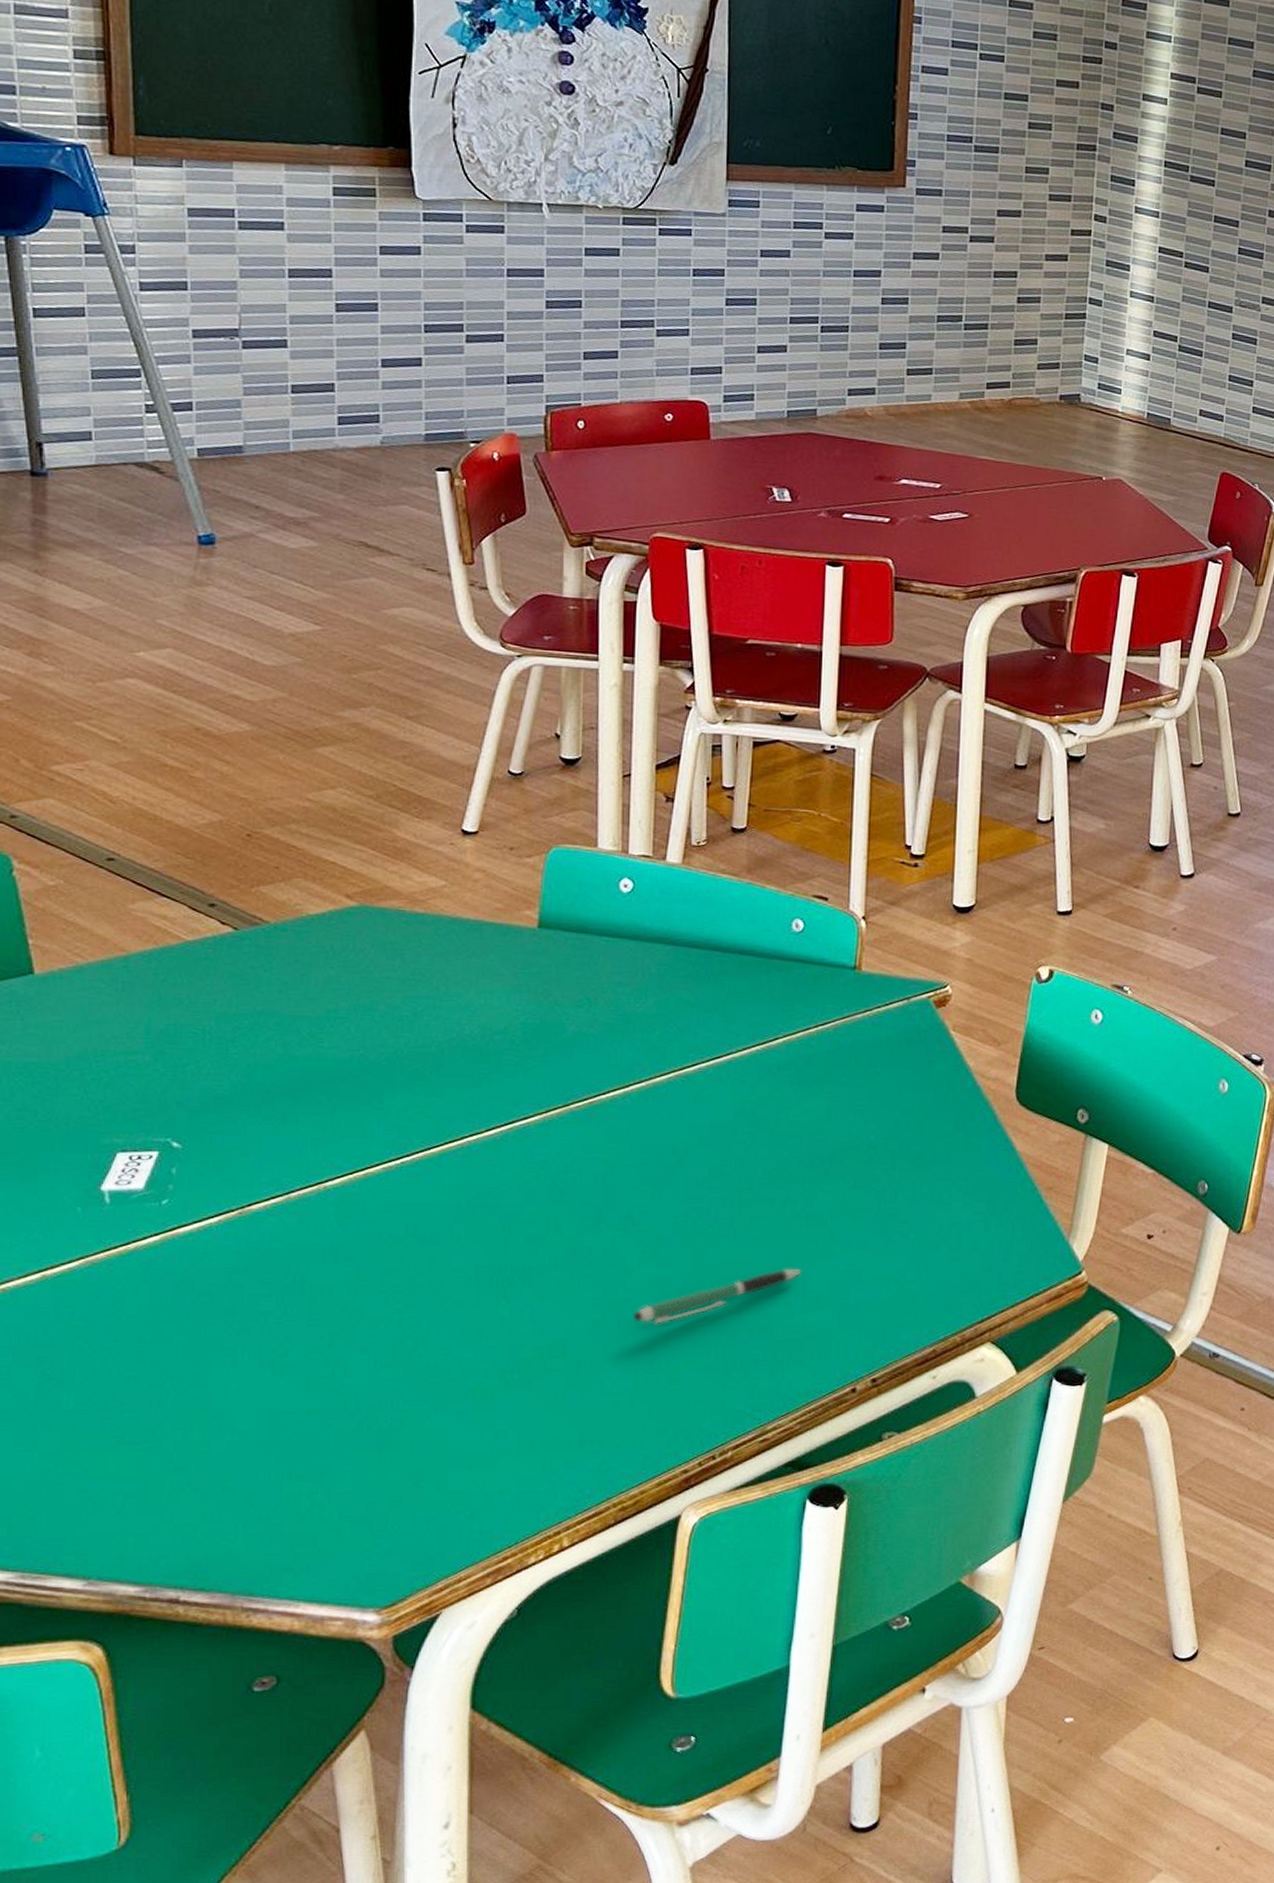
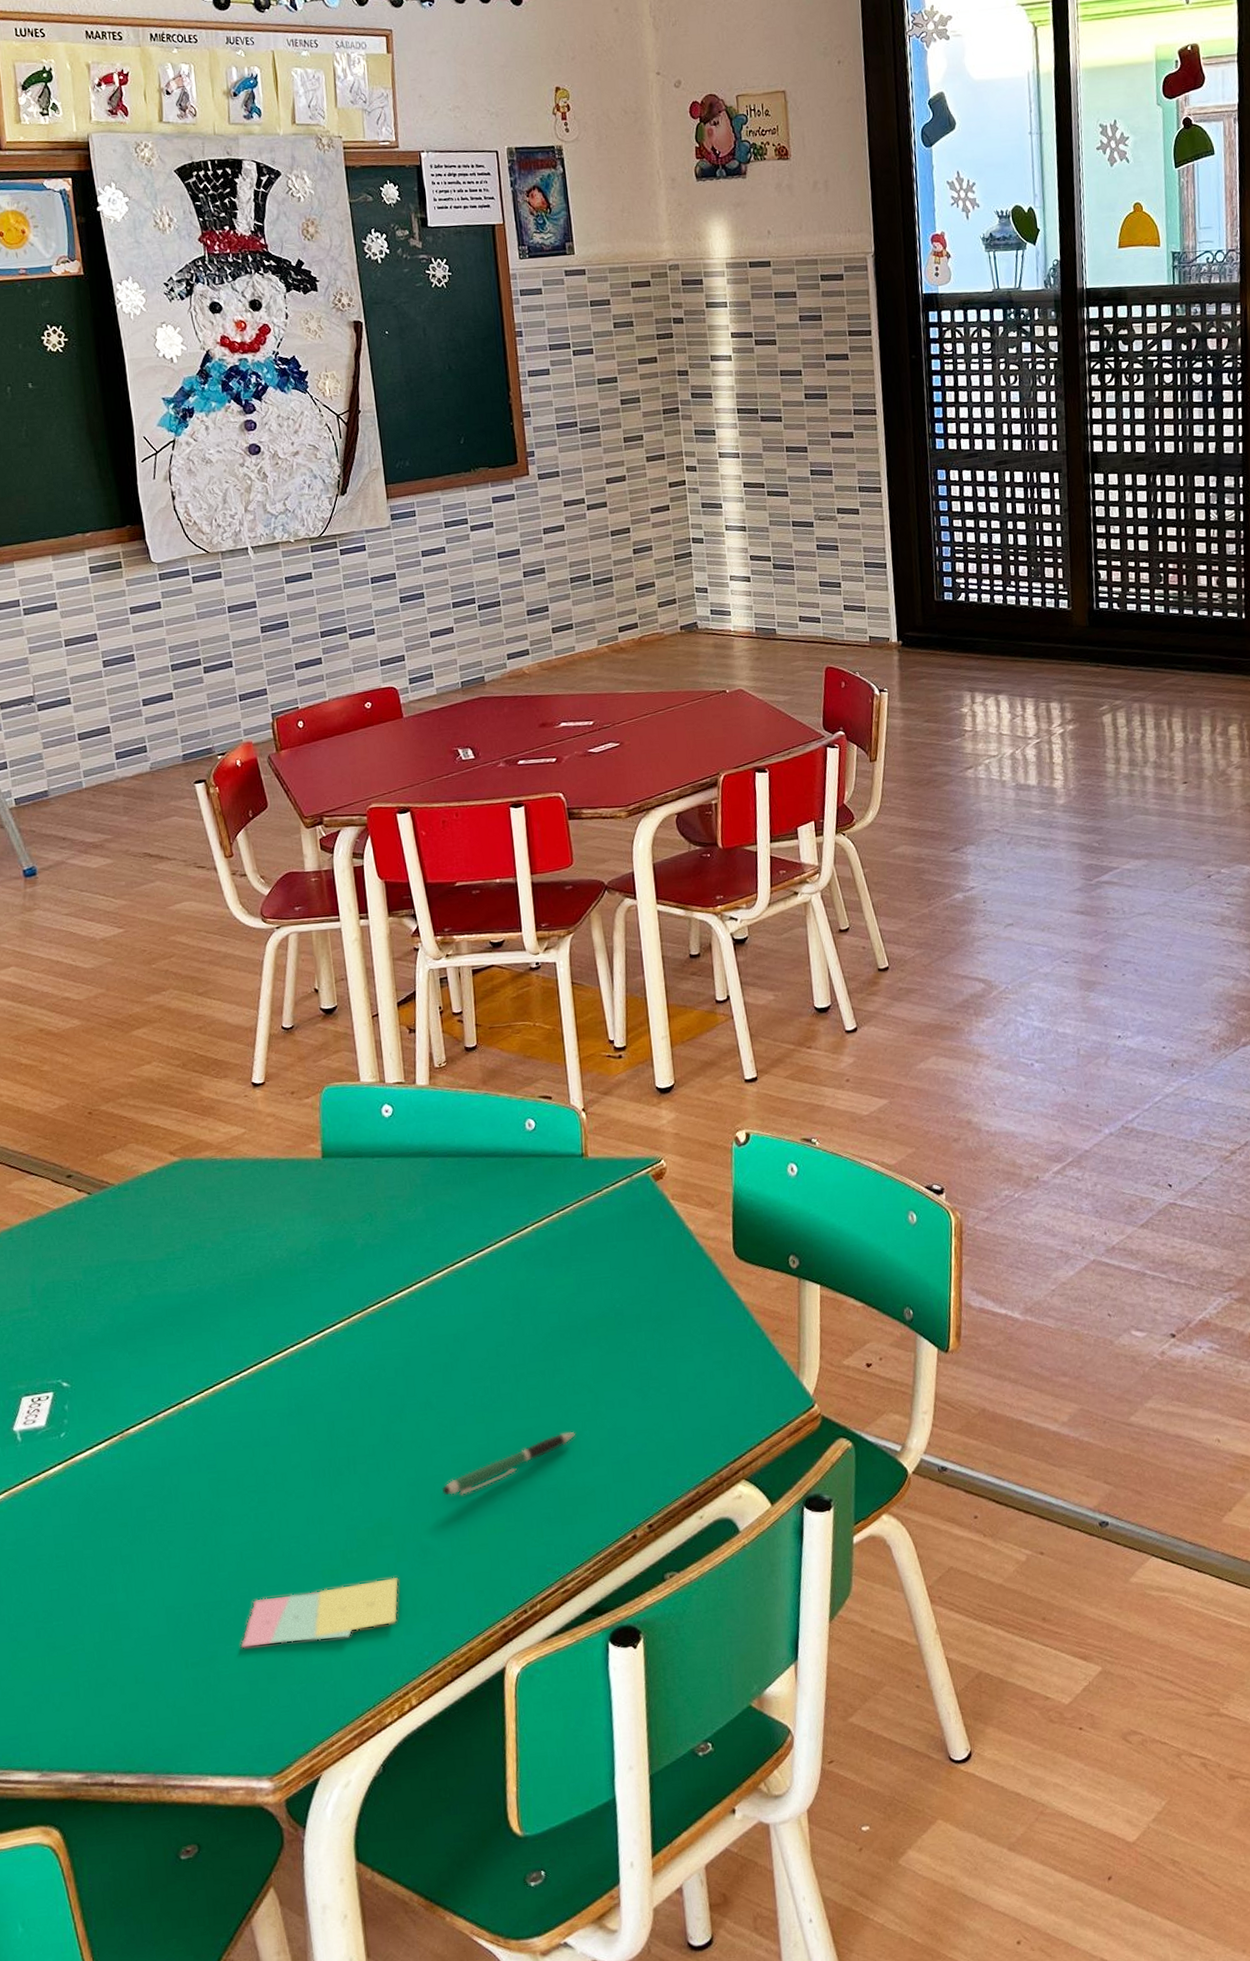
sticky notes: none [360,1404,565,1466] -> present [240,1577,399,1648]

